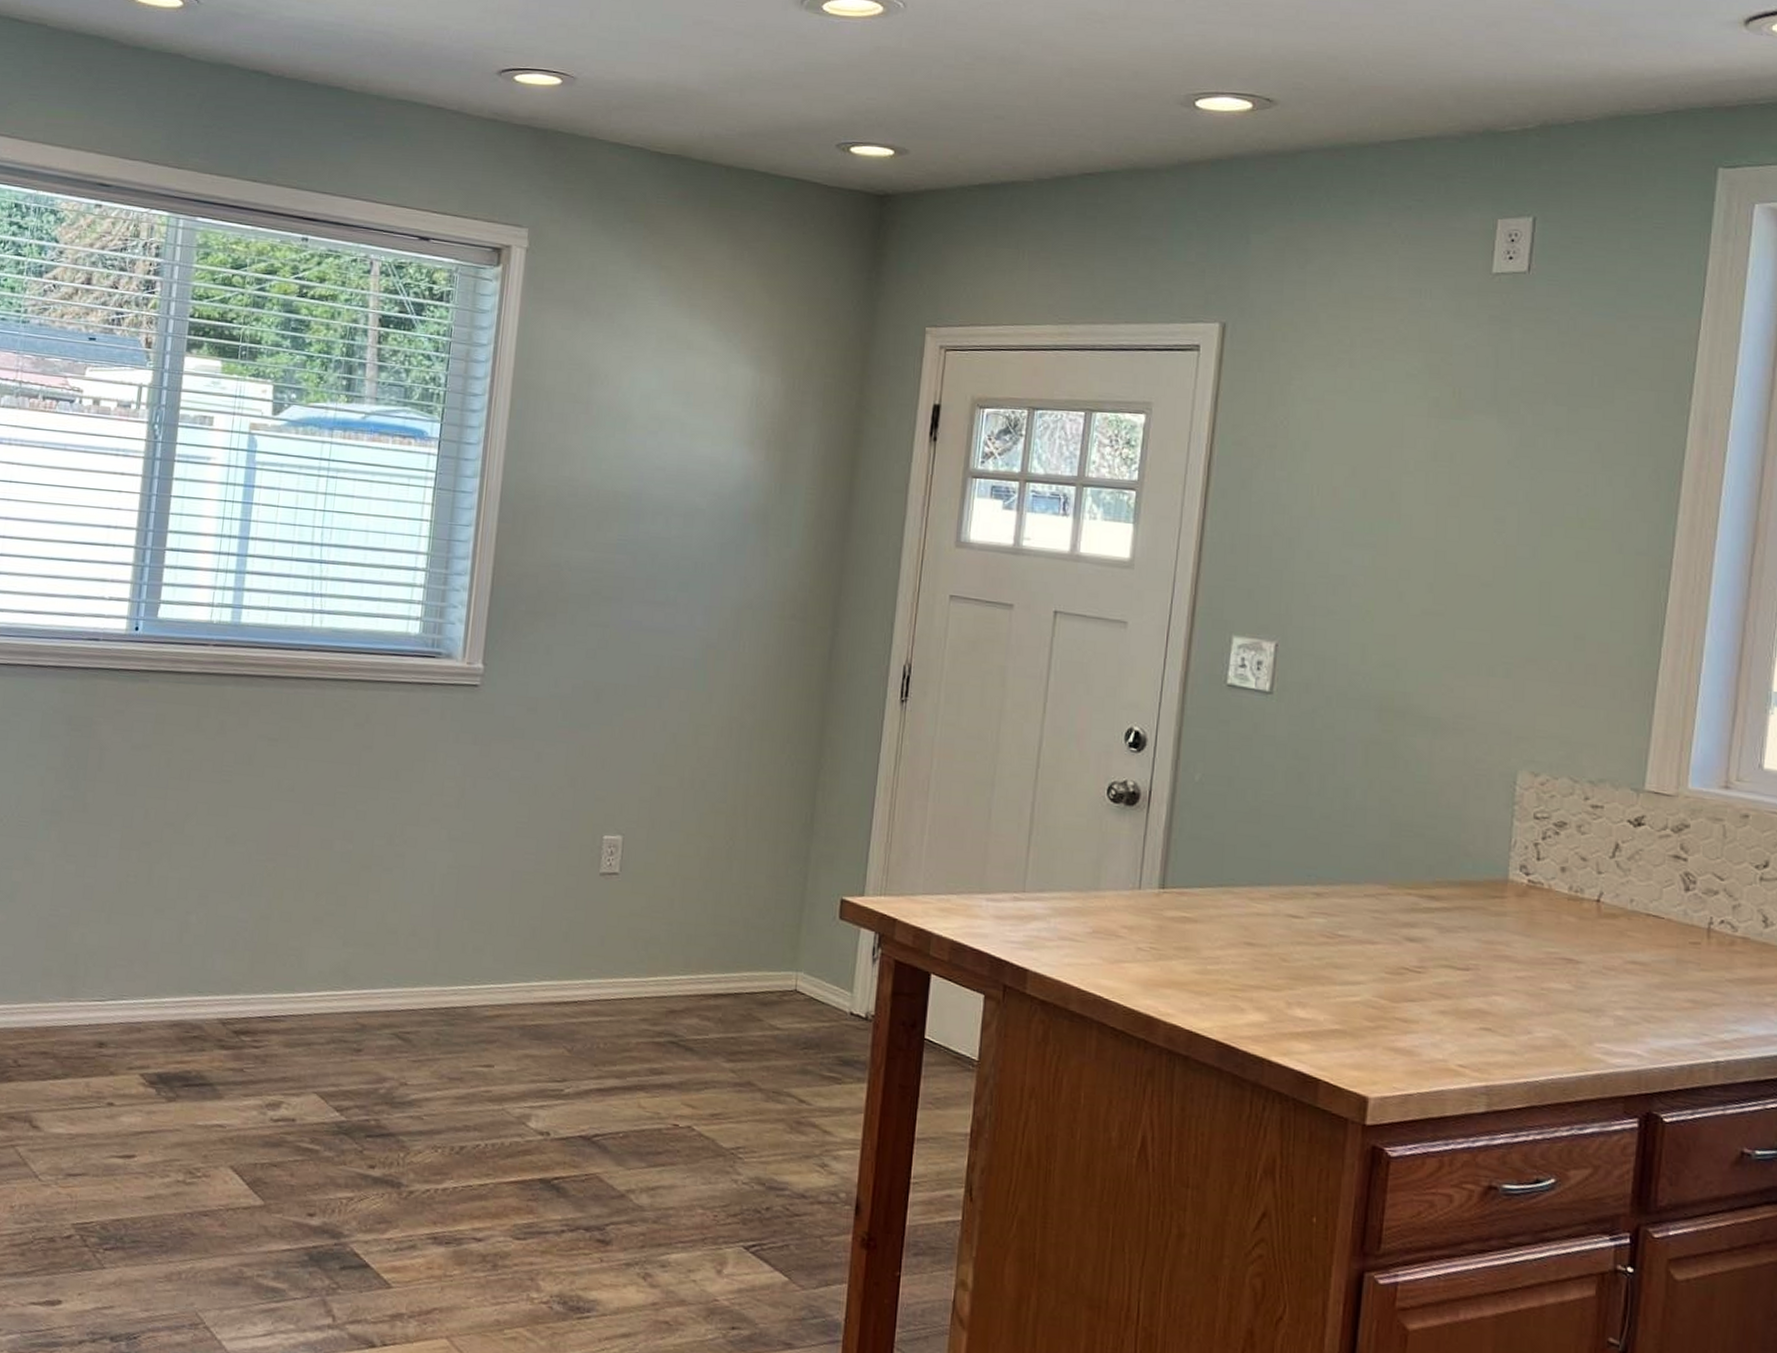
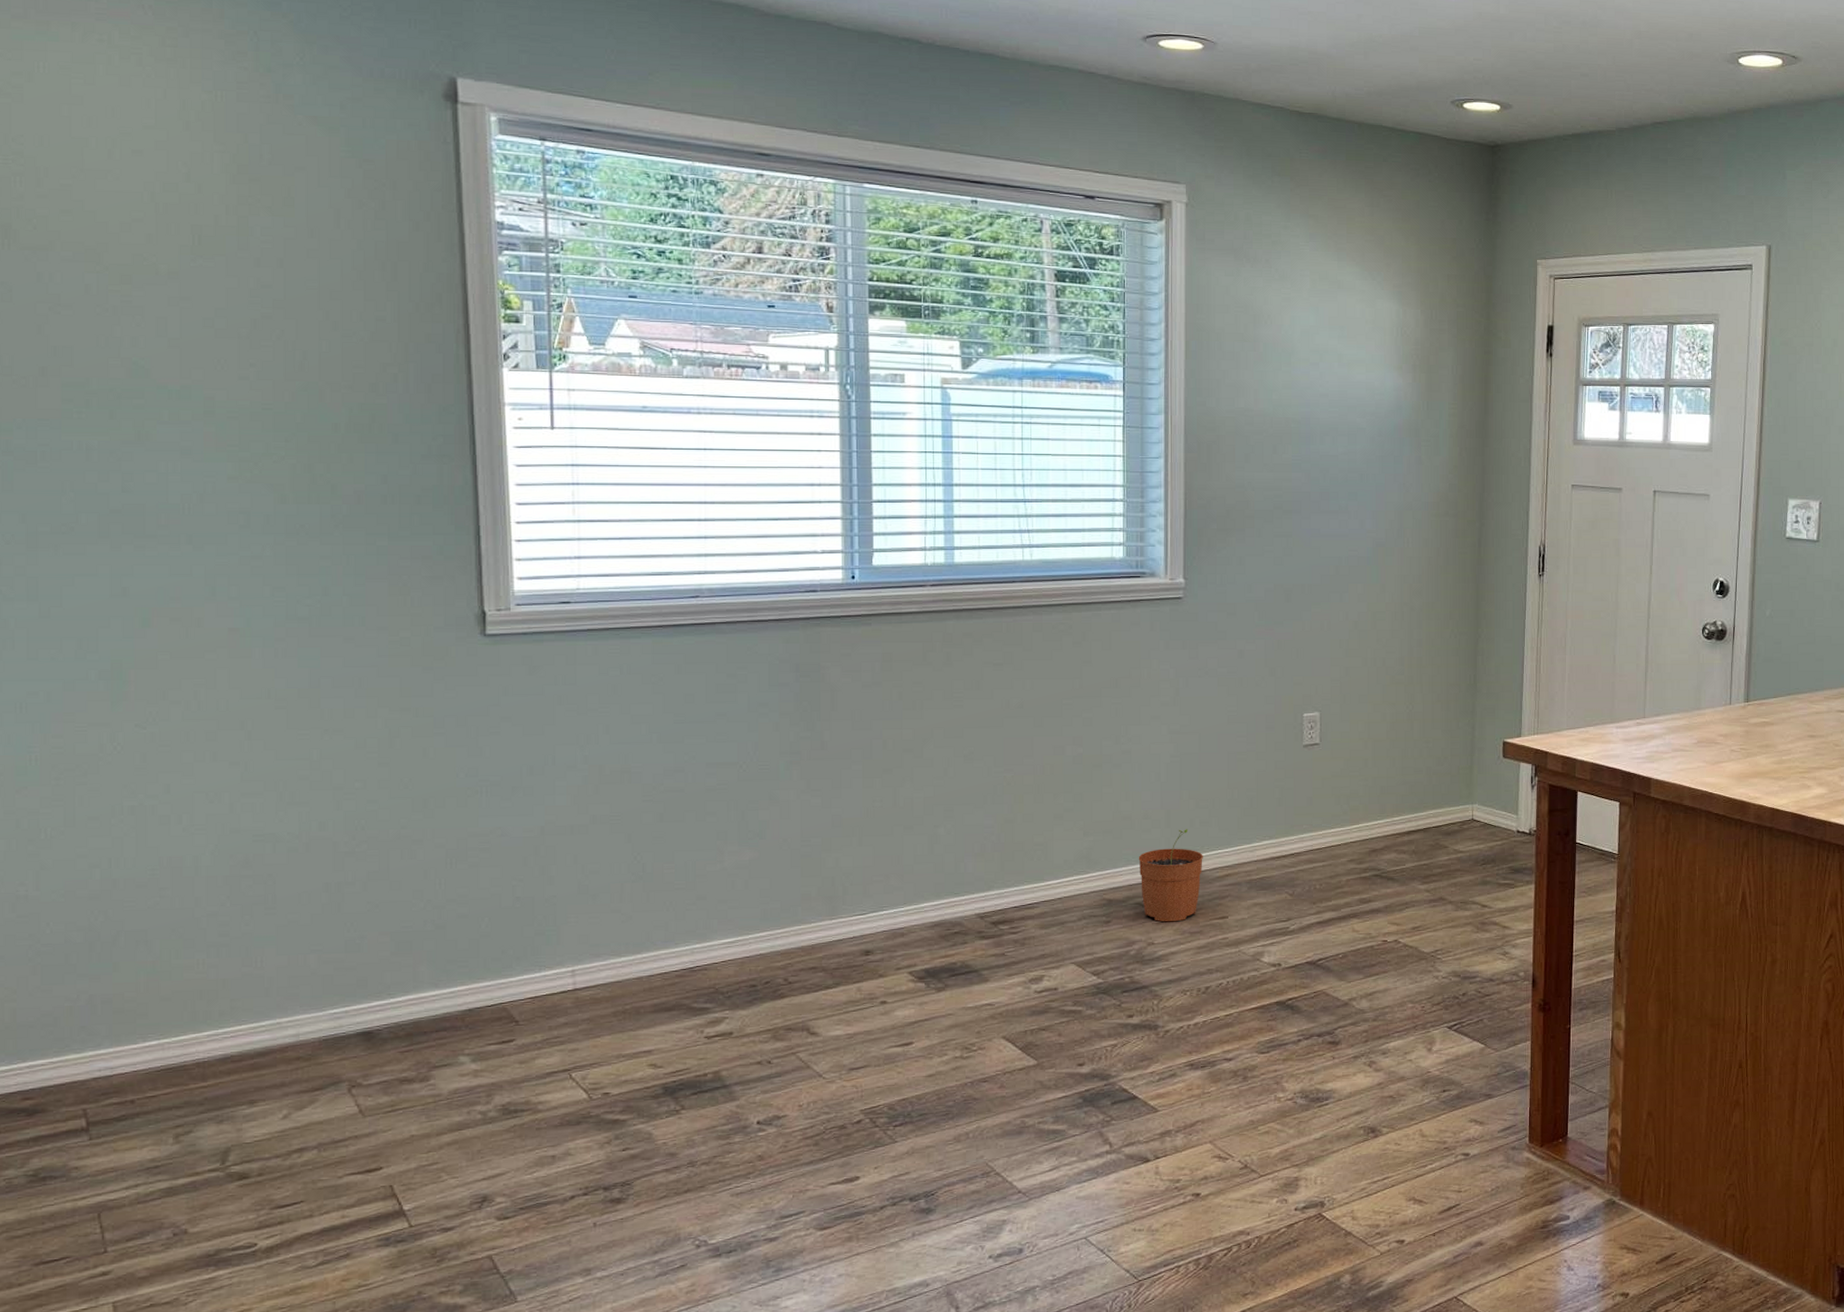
plant pot: none [399,953,473,1063] -> present [1138,829,1203,922]

